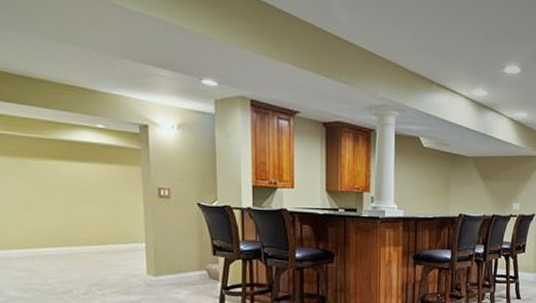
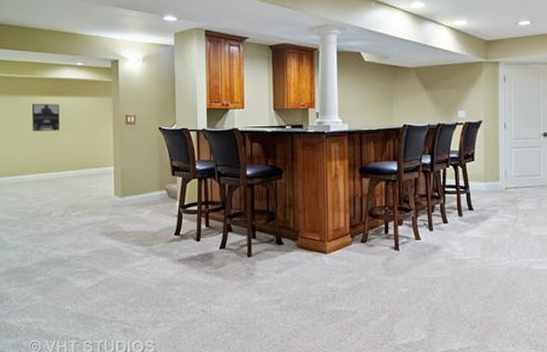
wall art: none [42,169,78,201] -> present [32,104,60,131]

